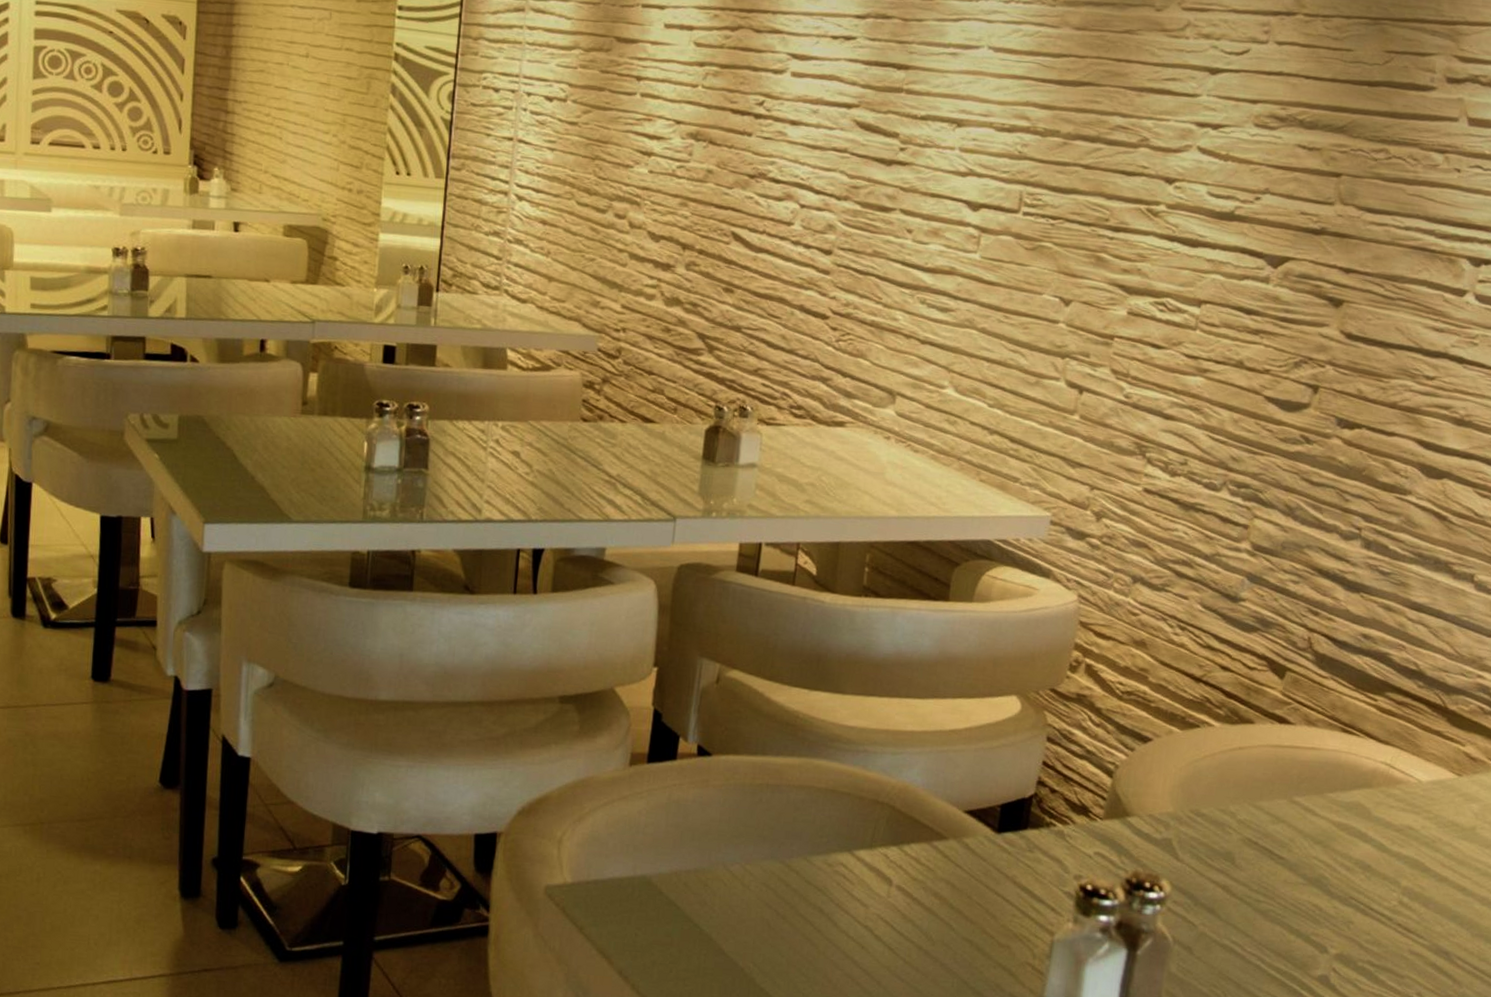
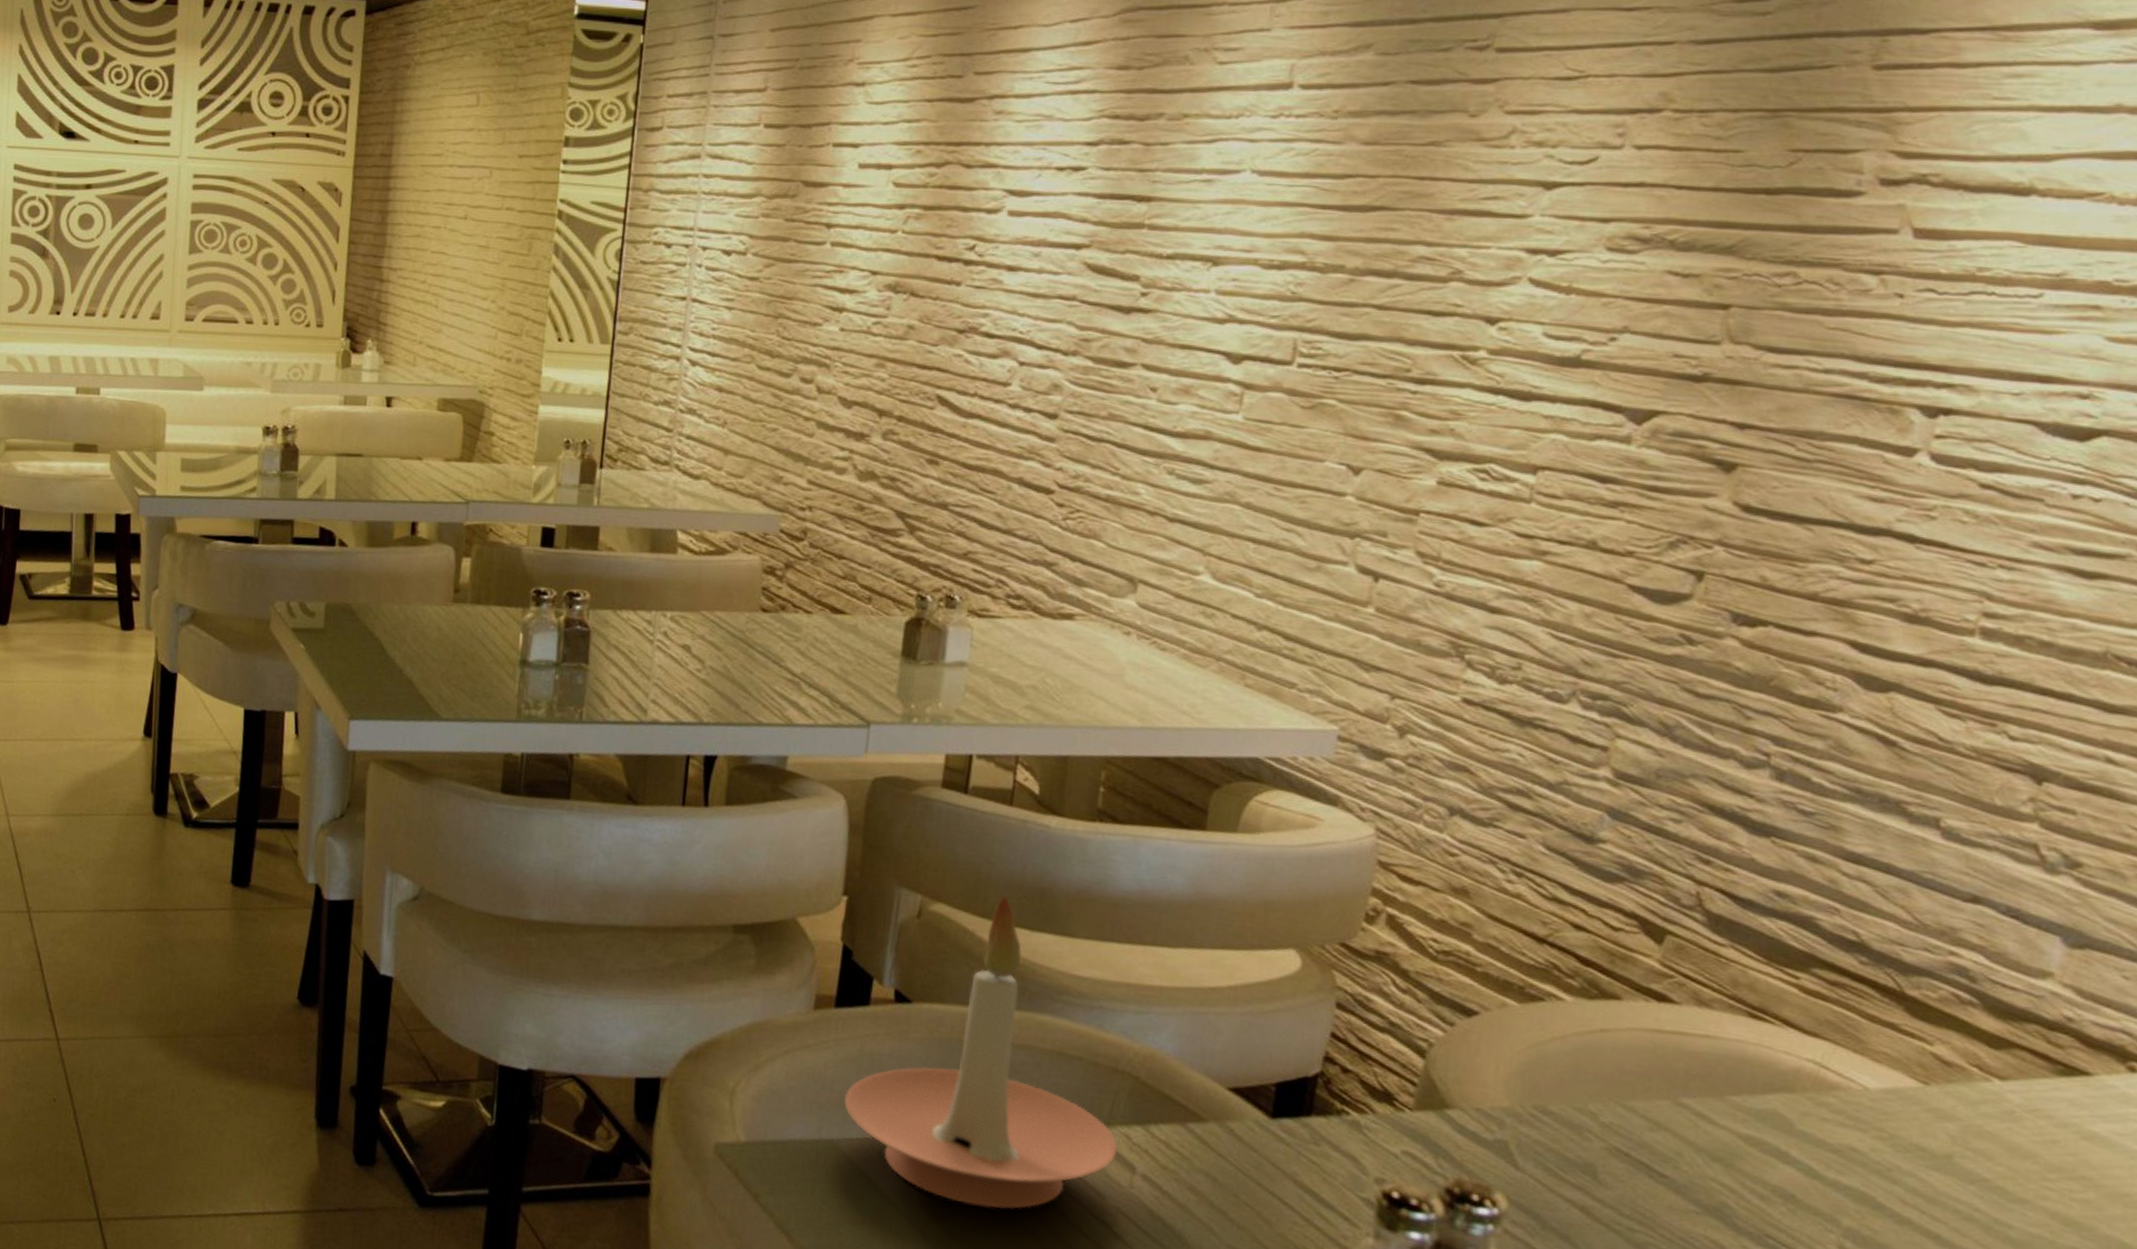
candle holder: none [655,661,878,923] -> present [844,895,1118,1209]

